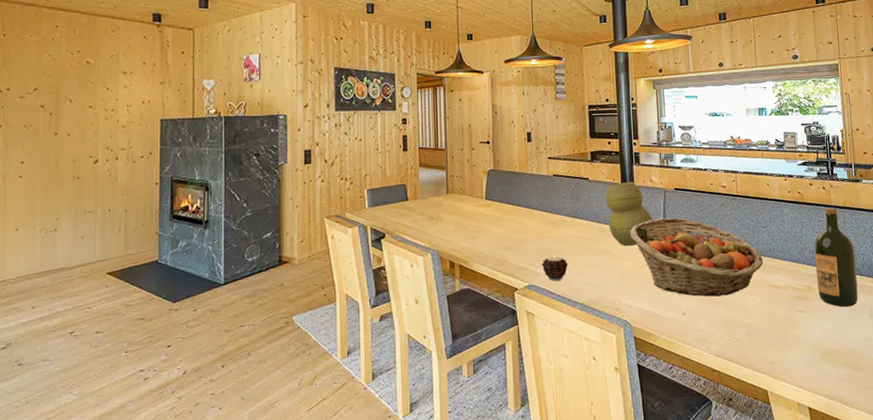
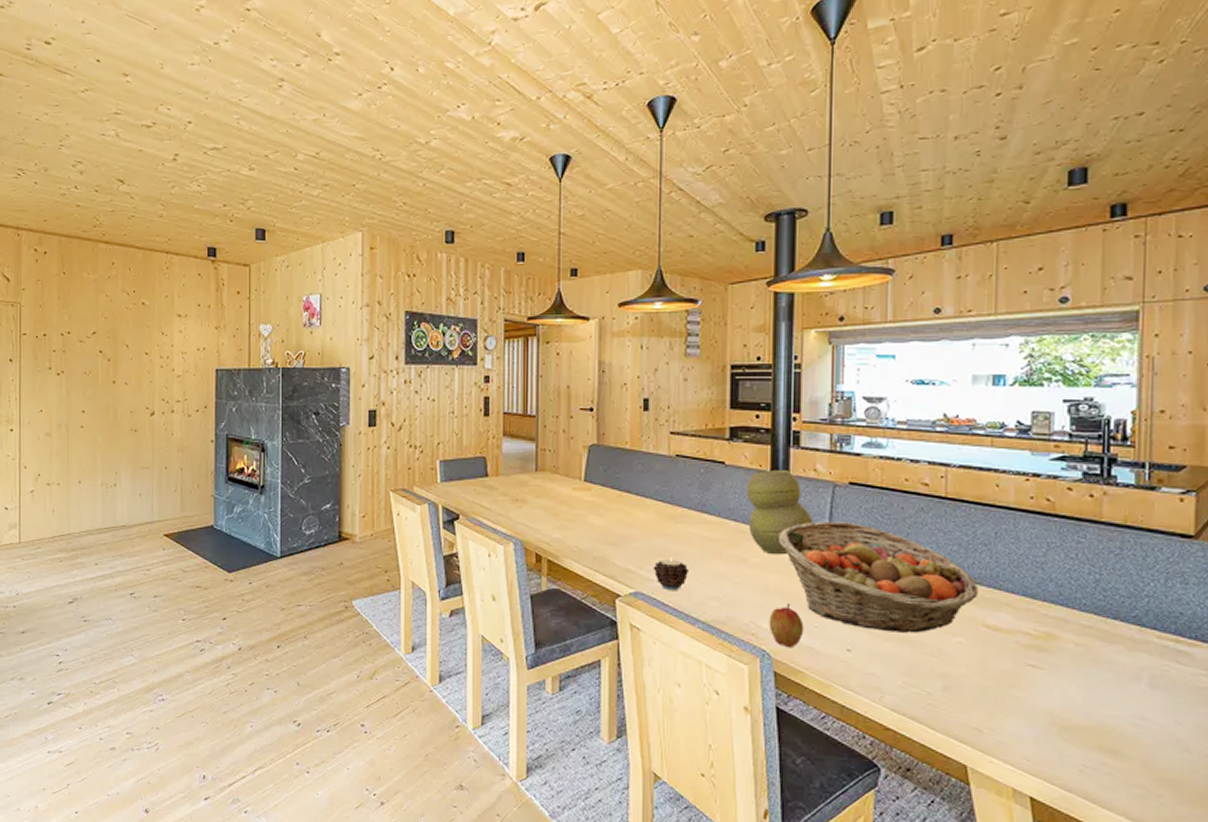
apple: none [627,283,653,316] -> present [769,604,804,647]
wine bottle: present [814,207,858,307] -> none [1063,524,1135,669]

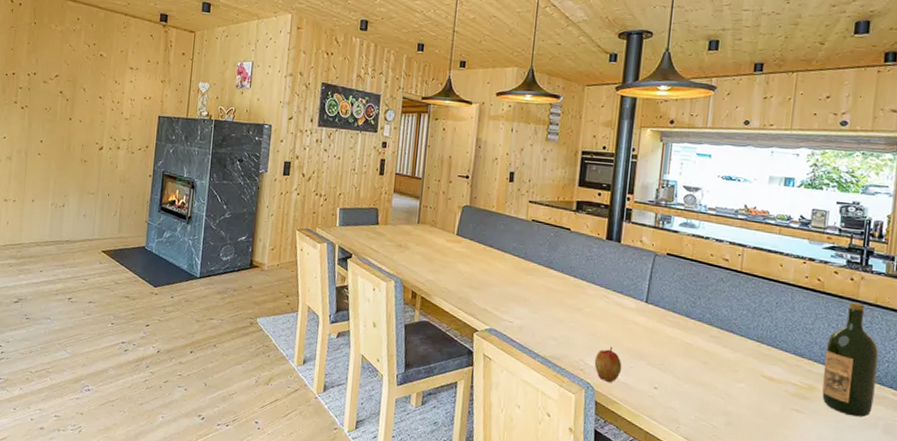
candle: present [652,557,690,590] -> none [506,302,535,329]
vase: present [746,470,813,555] -> none [585,238,637,308]
fruit basket: present [779,521,979,633] -> none [607,282,761,378]
wine bottle: none [1063,524,1135,669] -> present [822,302,879,417]

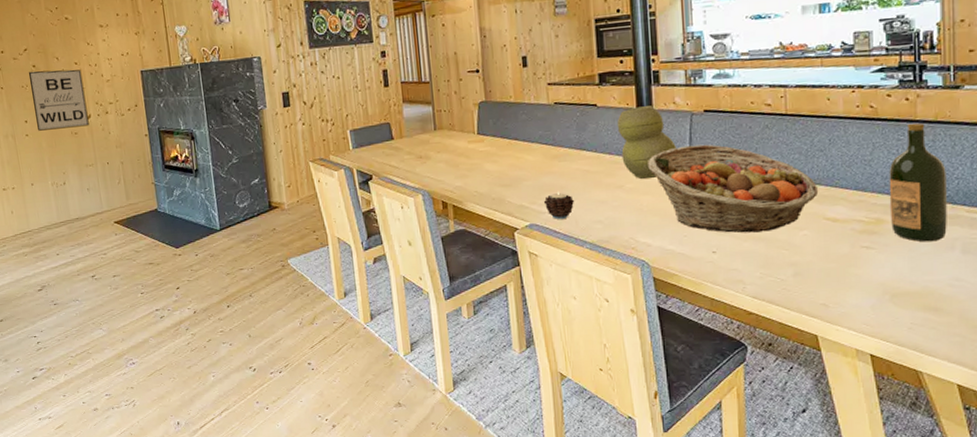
wall art: none [51,96,104,157] -> present [28,69,89,131]
candle: none [506,302,535,329] -> present [543,191,575,219]
vase: none [585,238,637,308] -> present [617,106,676,180]
apple: present [594,347,622,382] -> none [645,219,676,255]
fruit basket: none [607,282,761,378] -> present [648,144,819,233]

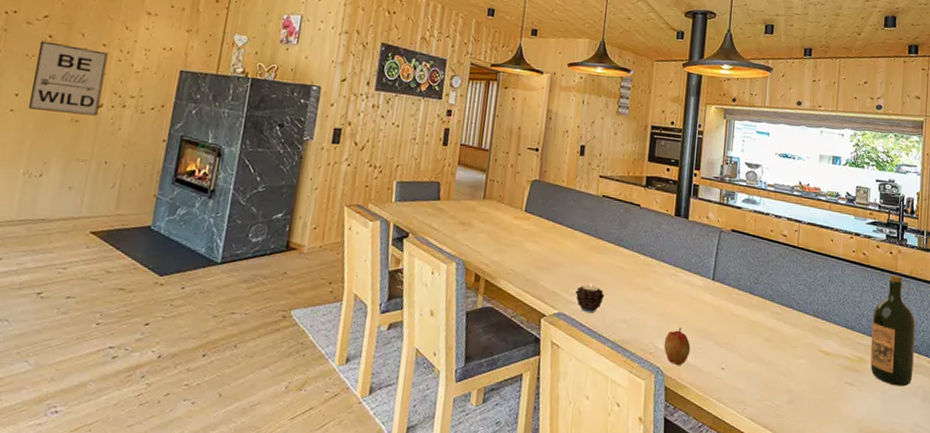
vase: present [617,106,676,180] -> none [654,214,704,286]
apple: none [645,219,676,255] -> present [664,328,691,365]
fruit basket: present [648,144,819,233] -> none [676,259,817,356]

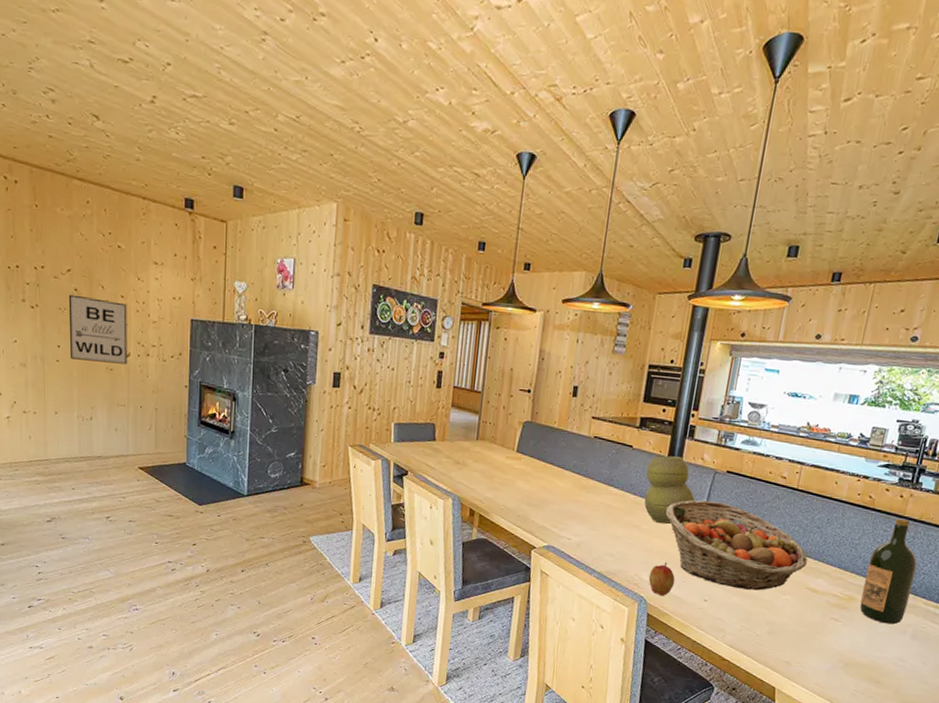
candle: present [575,283,605,312] -> none [564,519,593,546]
vase: none [654,214,704,286] -> present [644,455,695,525]
fruit basket: none [676,259,817,356] -> present [665,500,808,591]

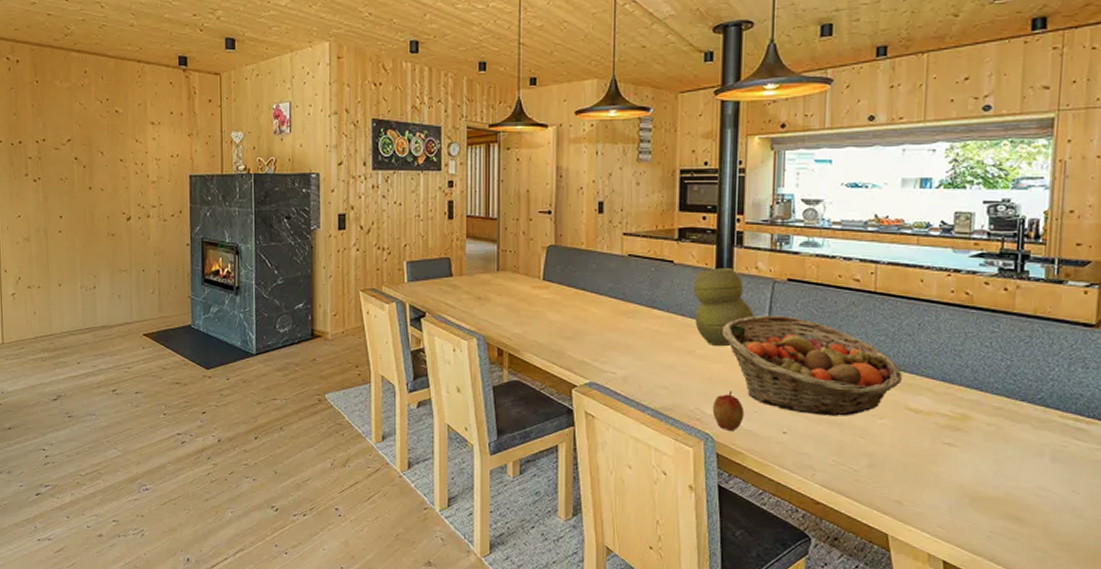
wall art: present [68,294,127,365] -> none [69,163,128,228]
wine bottle: present [859,518,917,625] -> none [977,315,1042,446]

